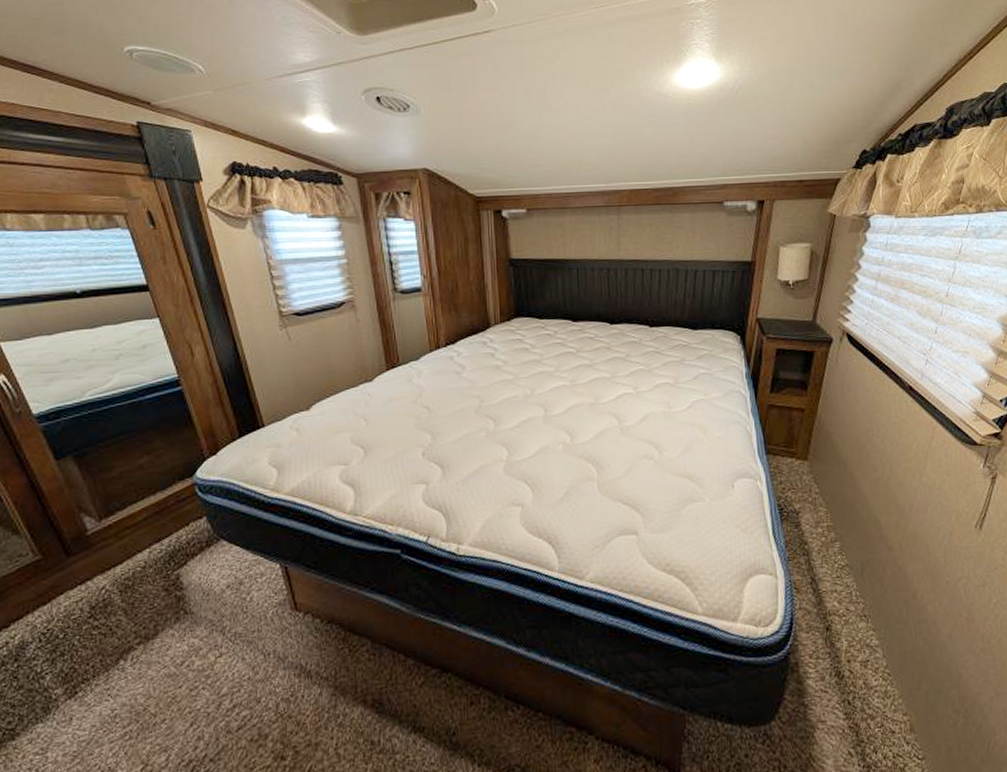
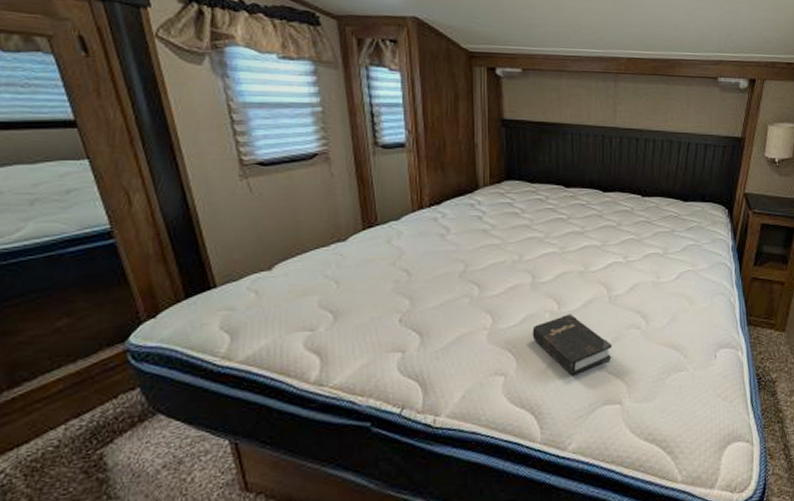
hardback book: none [546,445,626,506] -> present [532,314,612,376]

